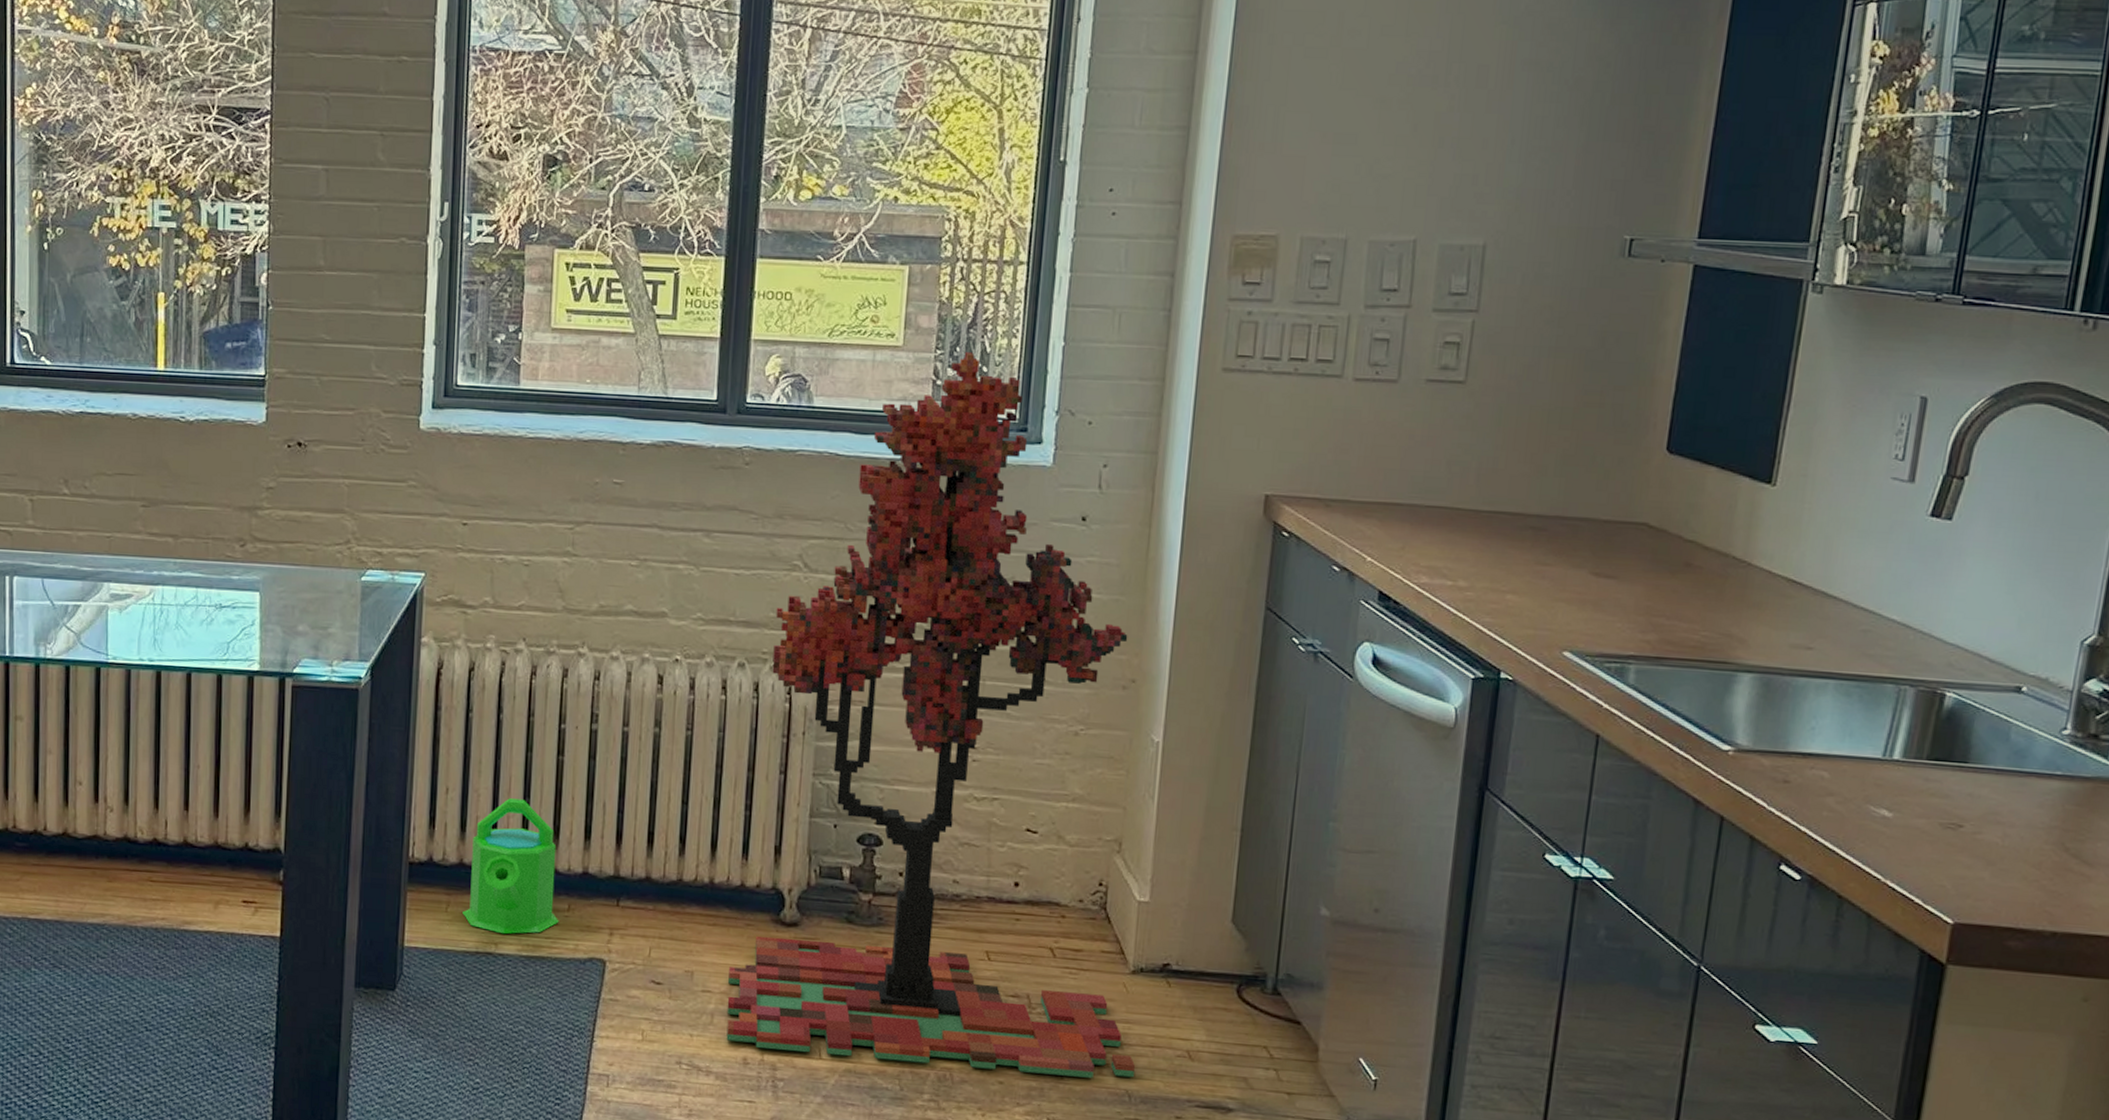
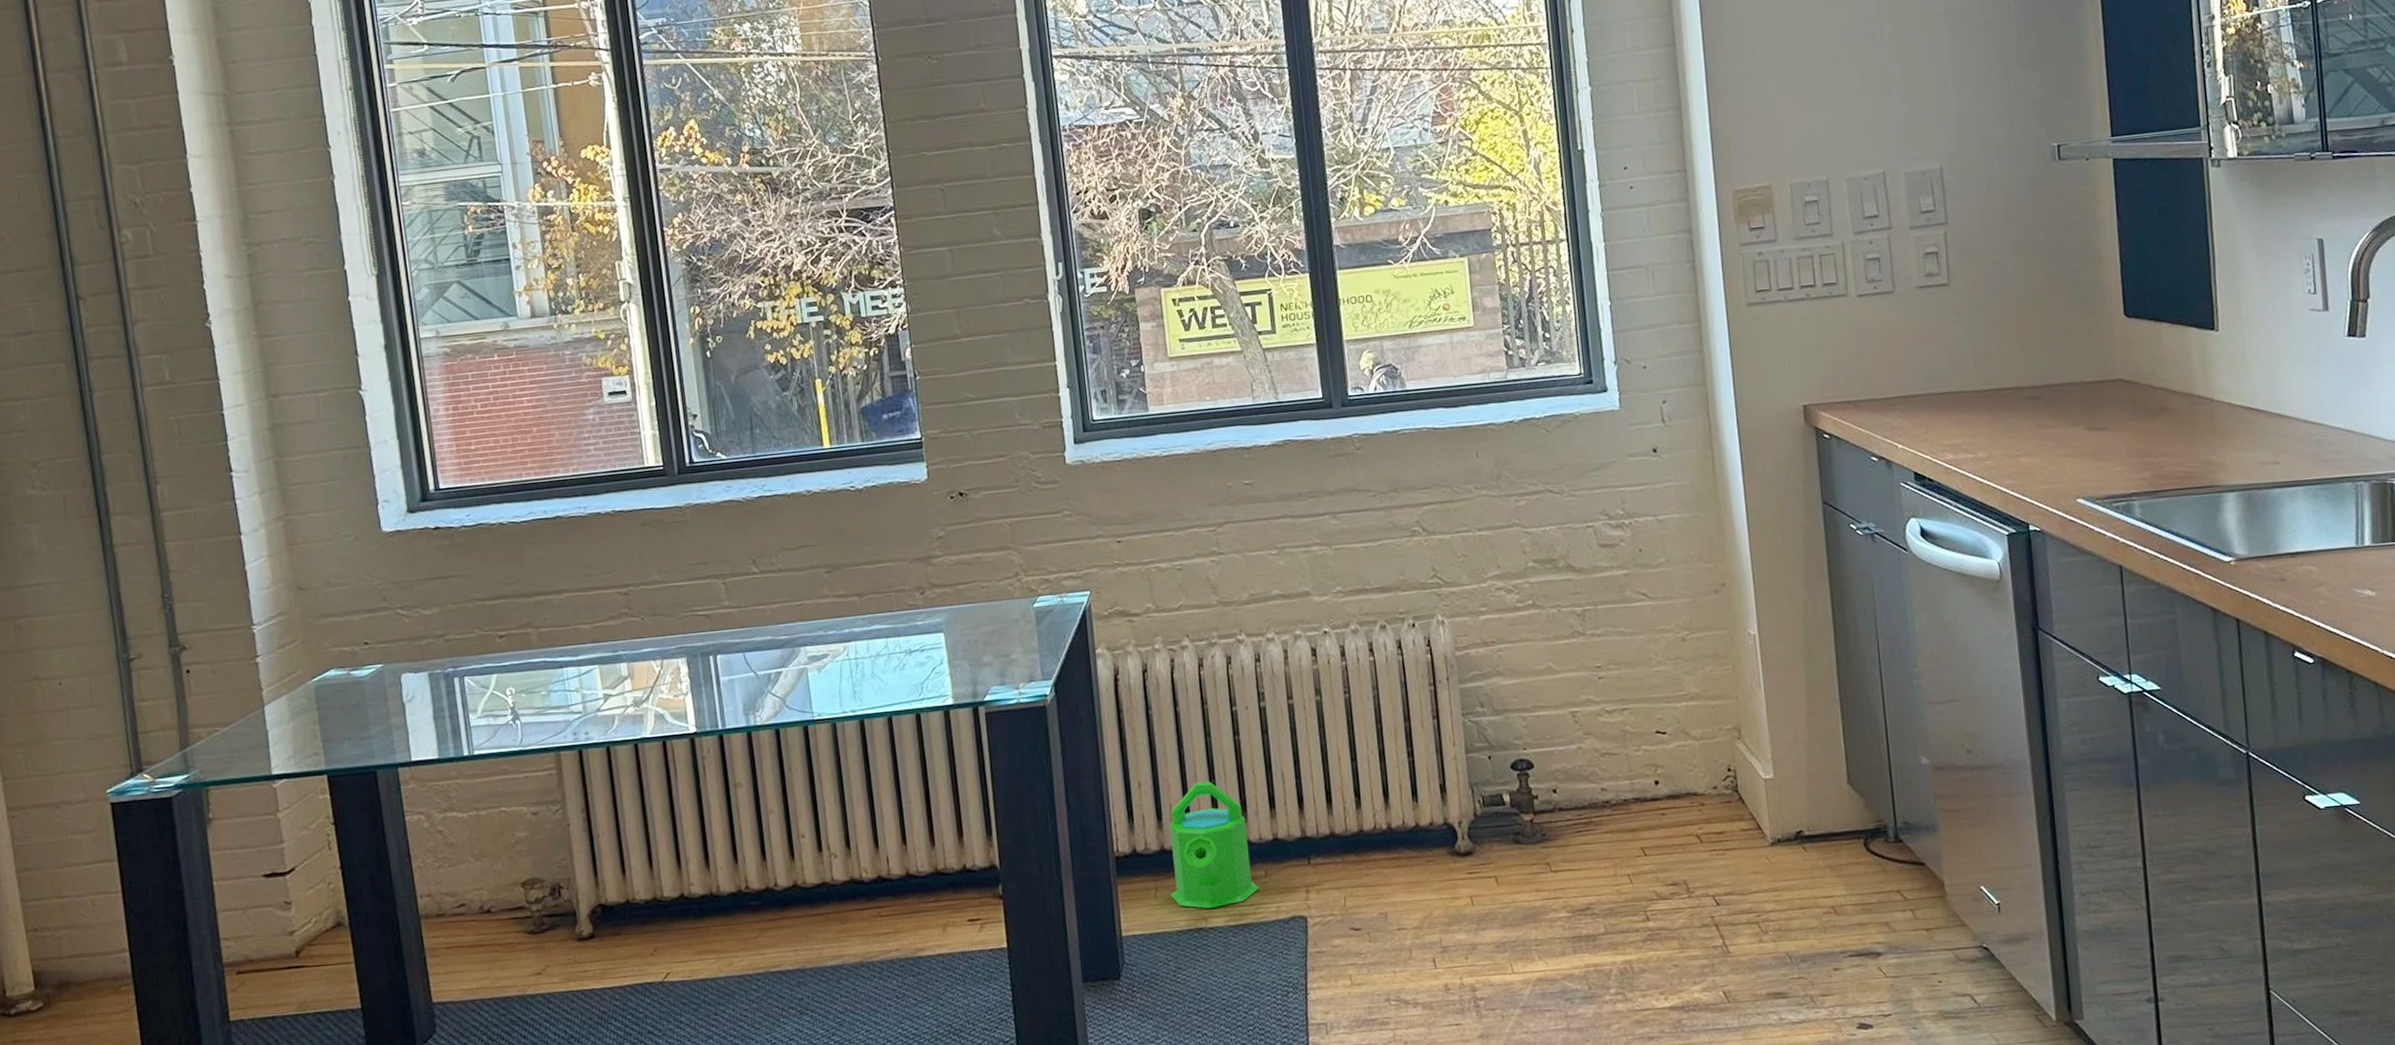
tree: present [726,352,1135,1078] -> none [1405,322,1791,973]

